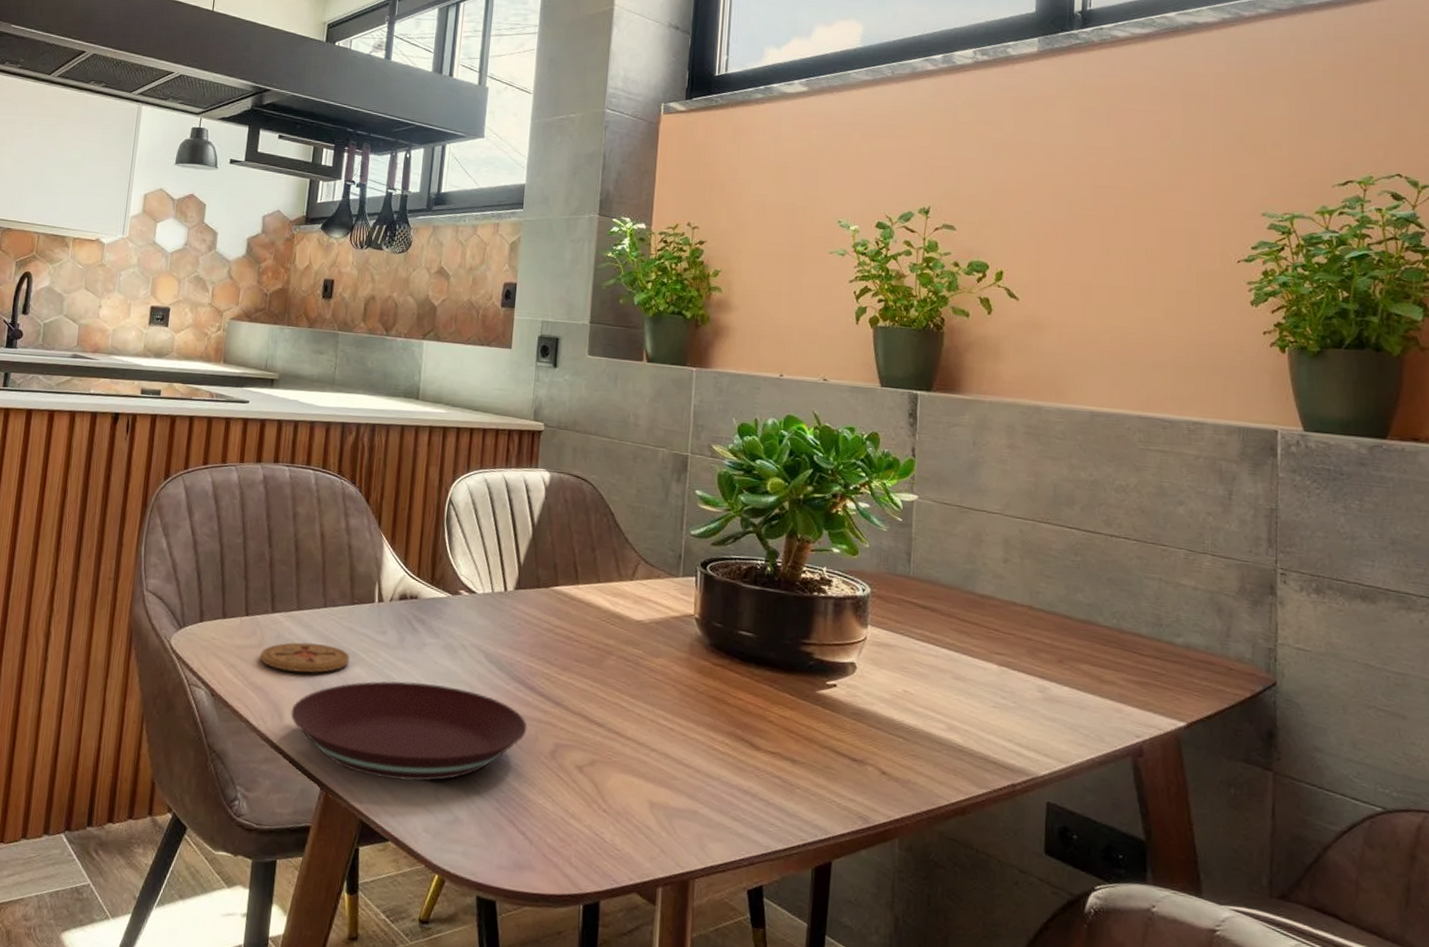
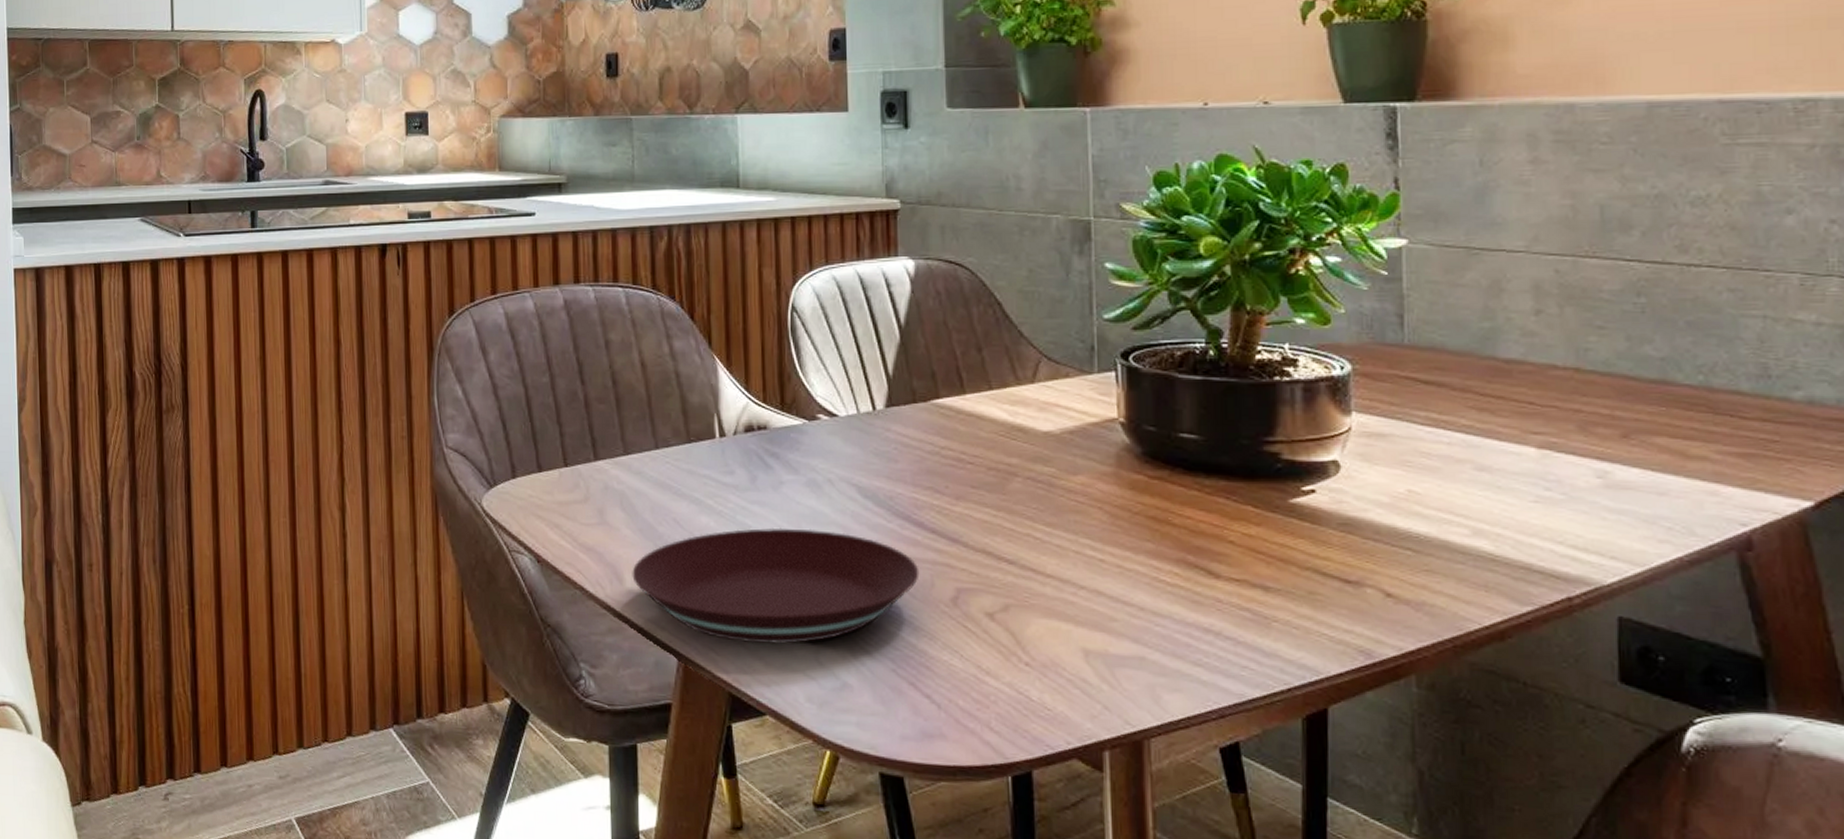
coaster: present [260,642,350,673] -> none [588,491,694,527]

